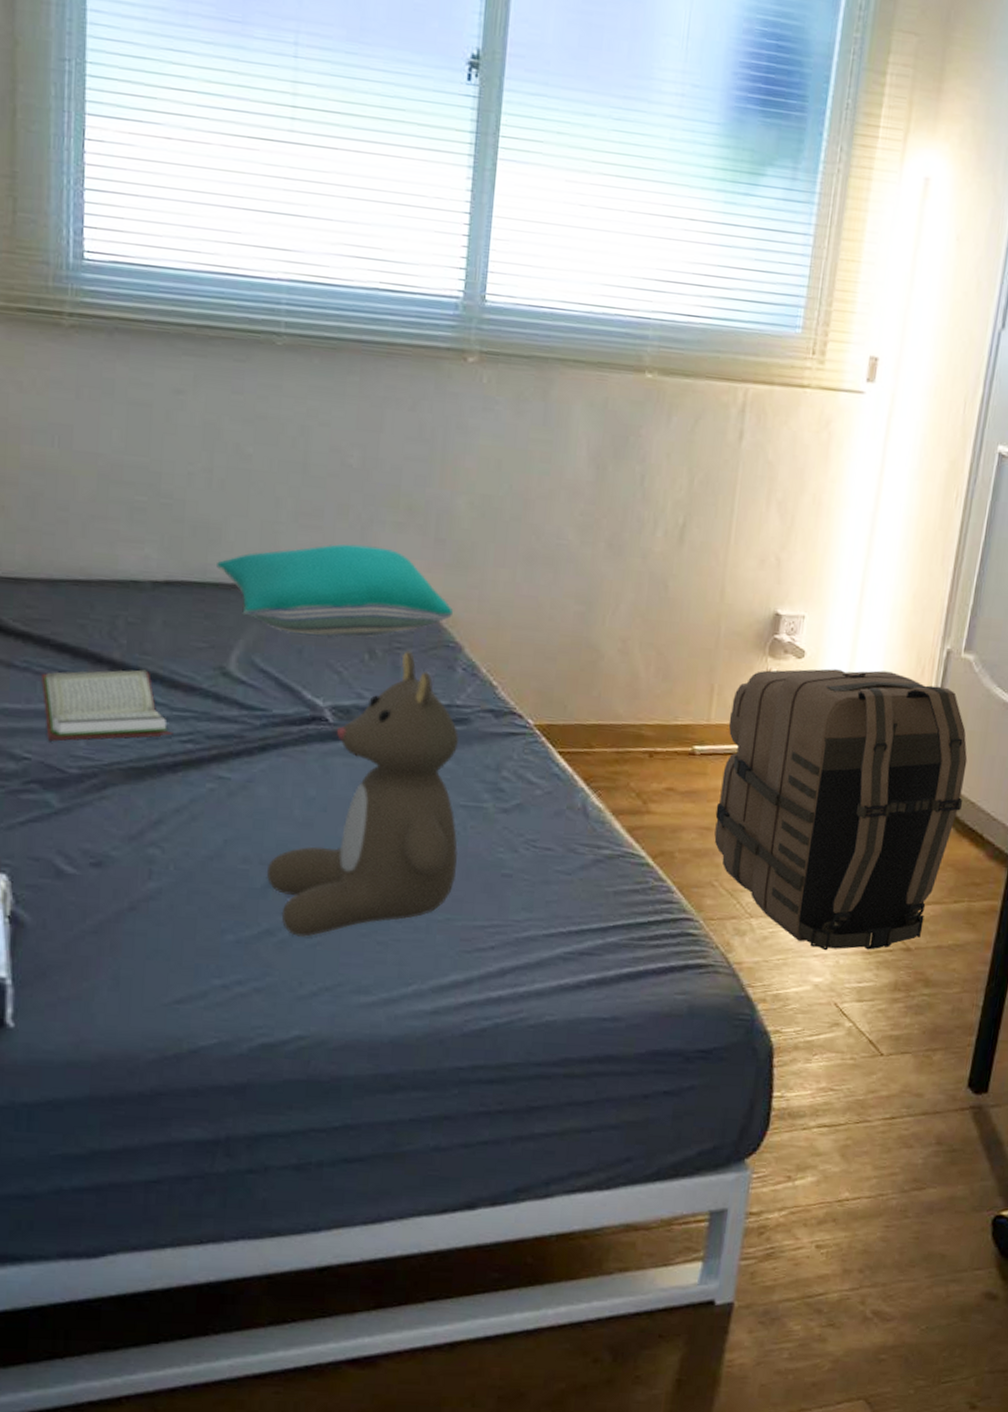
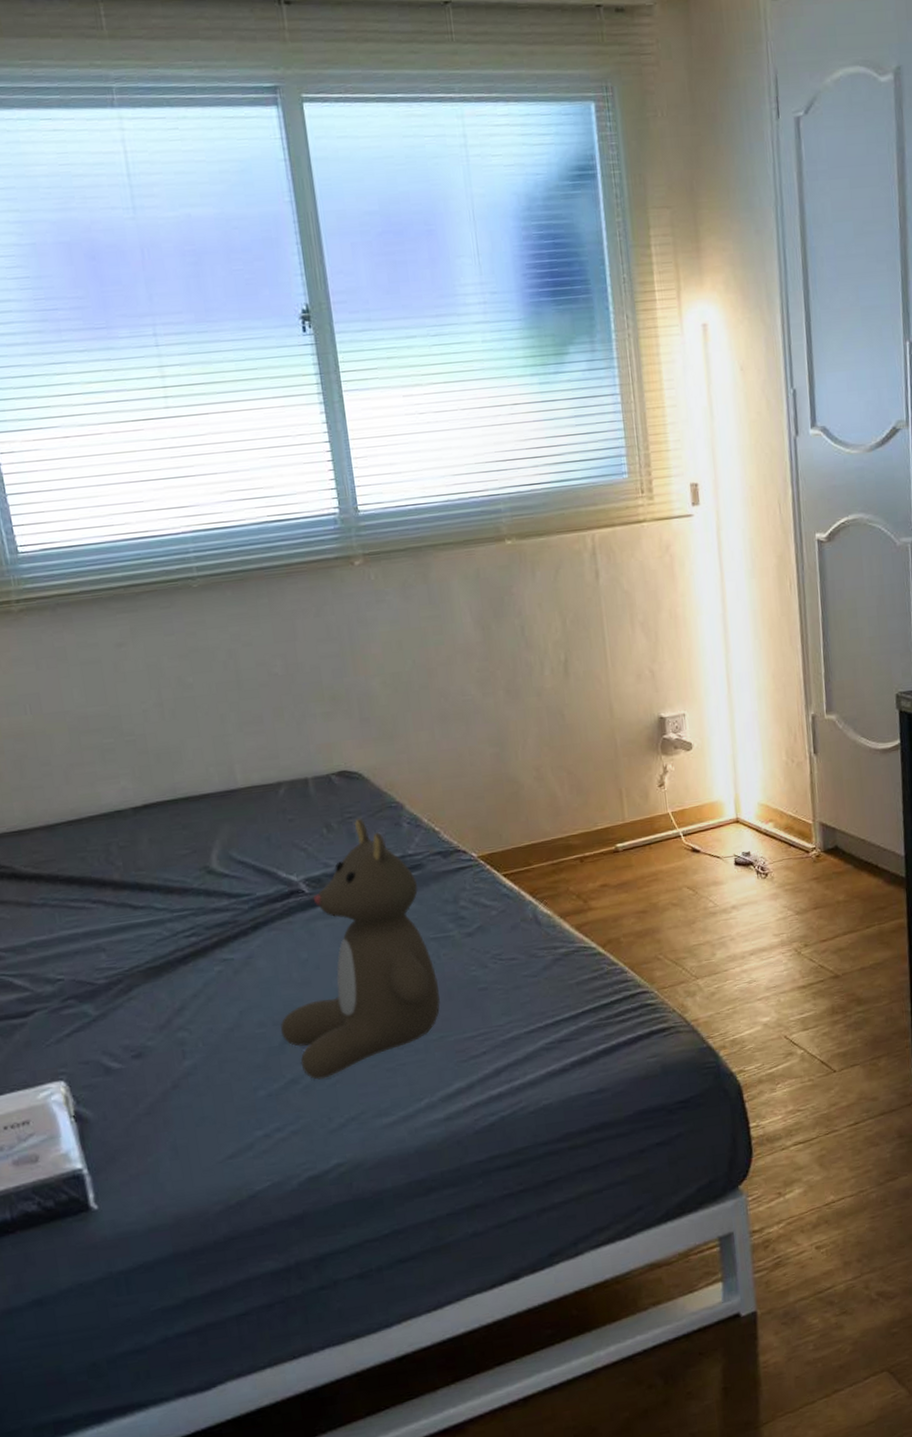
book: present [40,669,173,742] -> none [56,883,178,961]
pillow: present [217,544,454,638] -> none [183,736,390,826]
backpack: present [714,668,968,951] -> none [640,744,855,994]

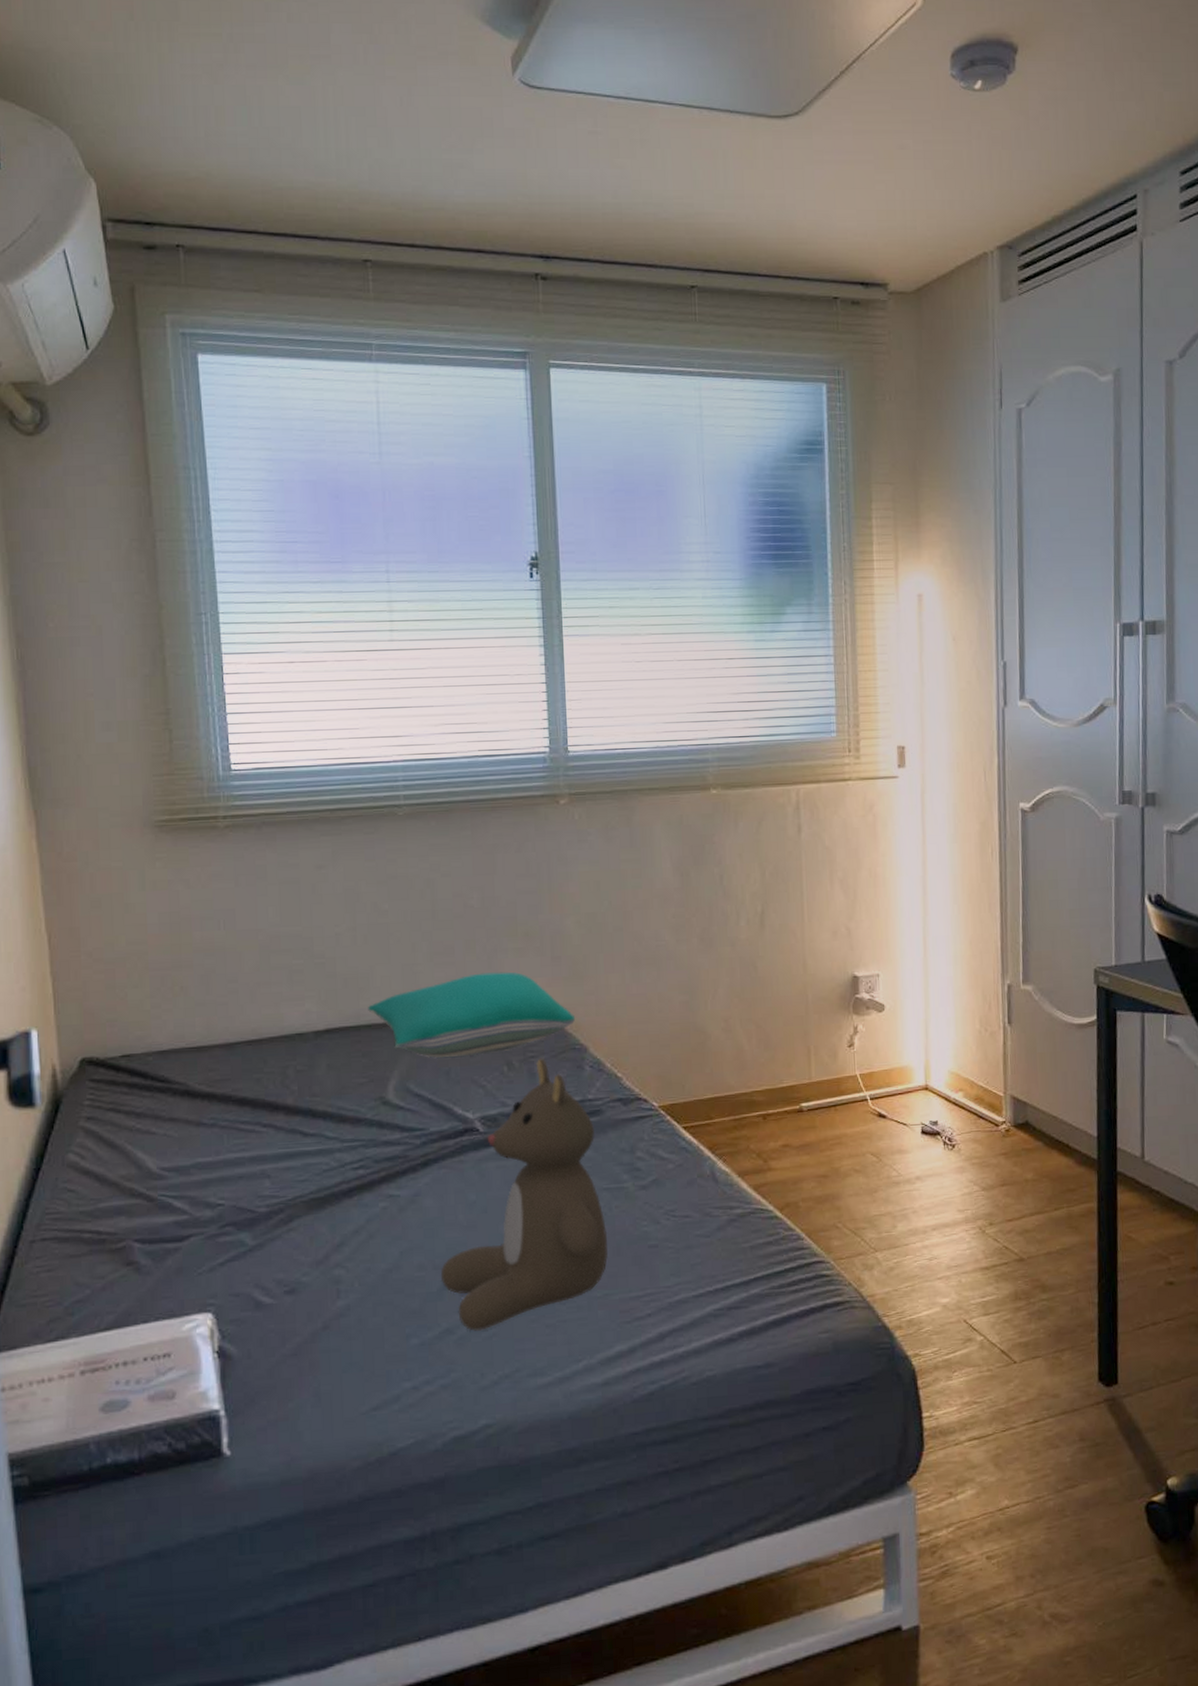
pillow: none [183,736,390,826] -> present [368,972,576,1059]

